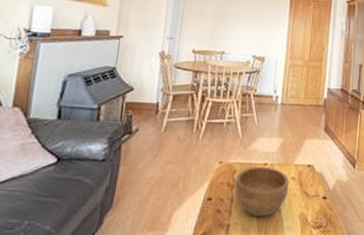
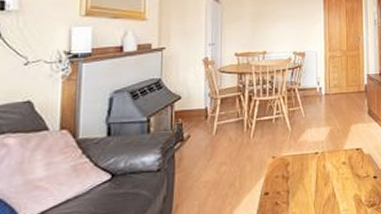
bowl: present [235,167,289,217] -> none [290,155,341,204]

